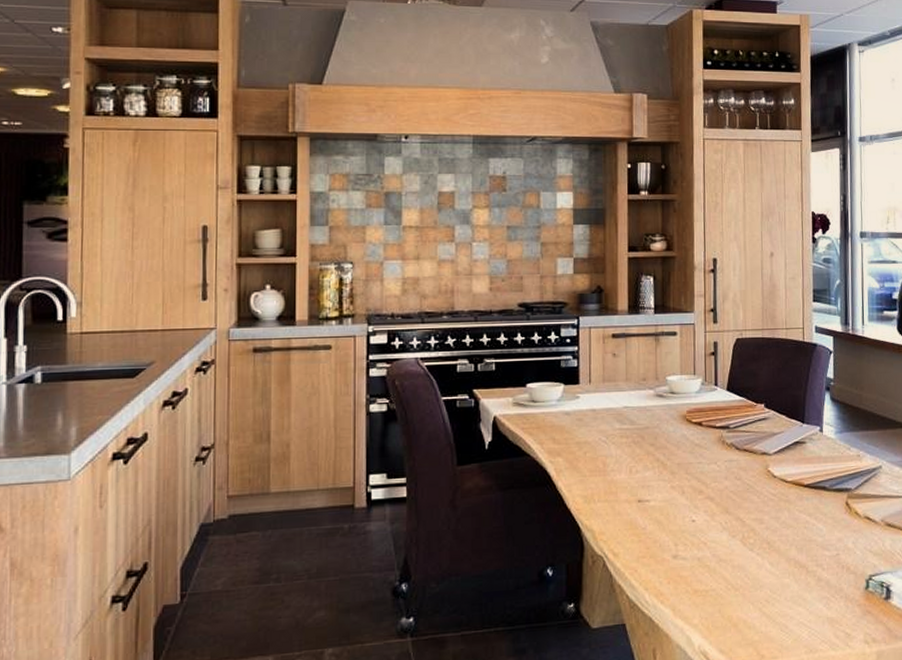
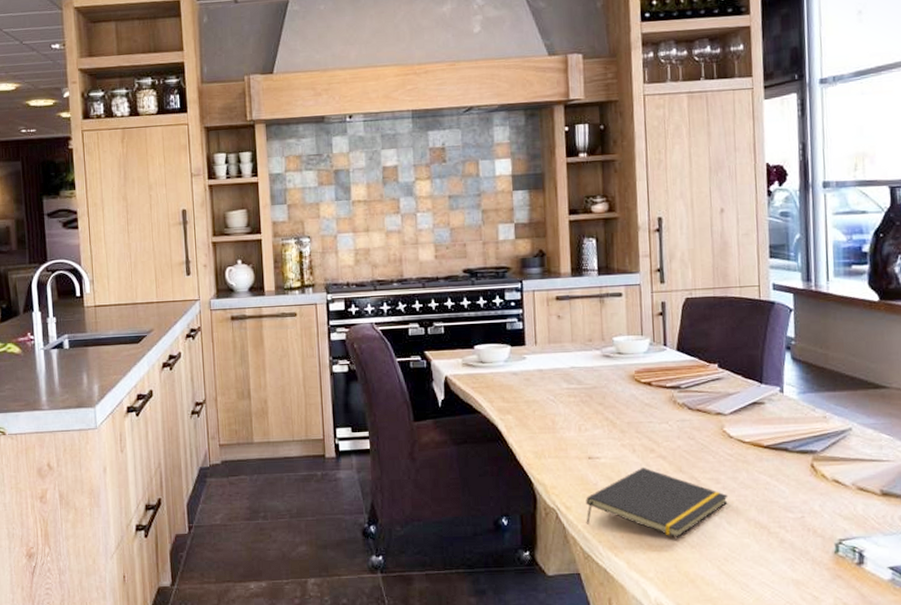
notepad: none [633,509,772,582] -> present [586,467,729,539]

